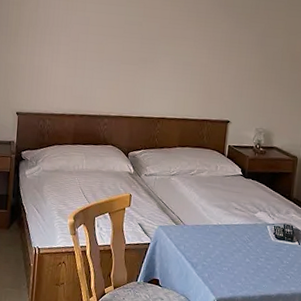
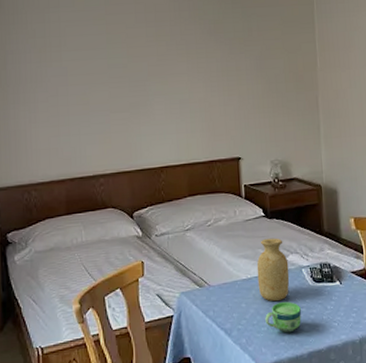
vase: none [226,194,256,249] -> present [256,238,290,302]
cup: none [227,250,261,276] -> present [265,302,302,333]

